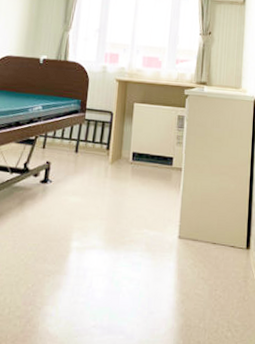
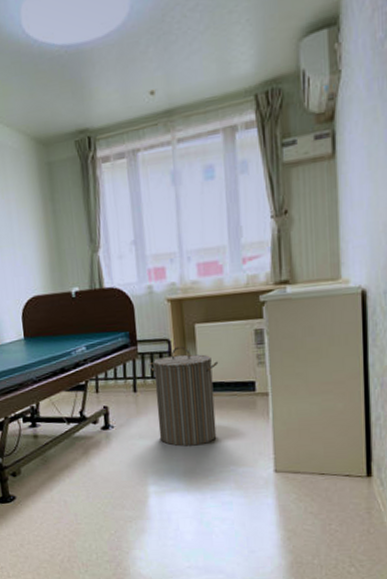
laundry hamper: none [89,119,148,208] -> present [149,346,219,447]

